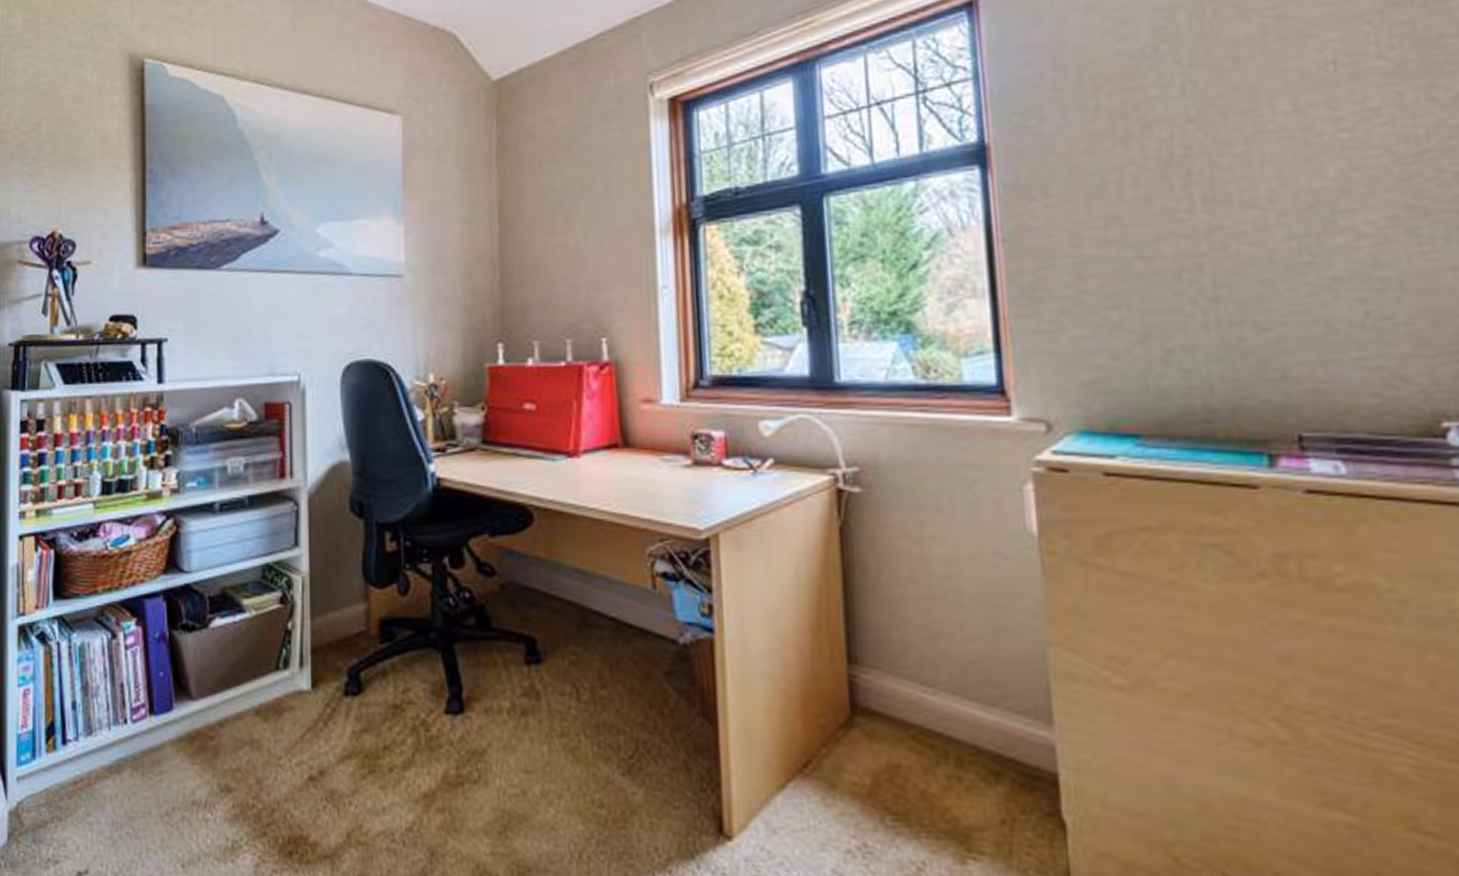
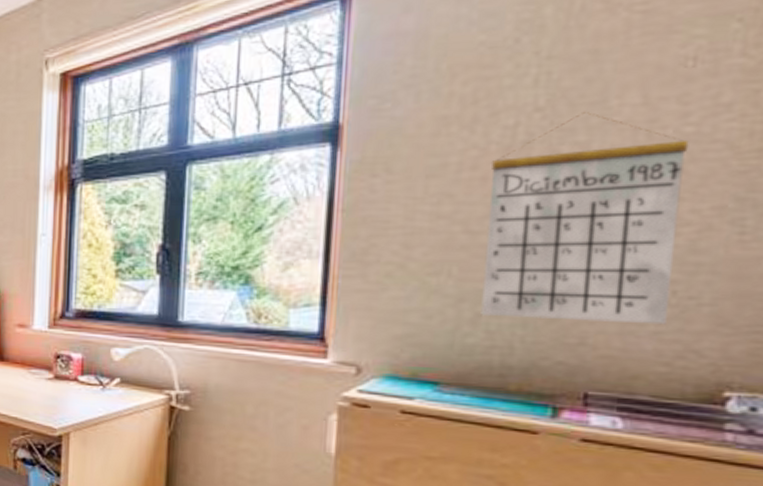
calendar: none [1153,121,1366,353] -> present [481,112,689,325]

